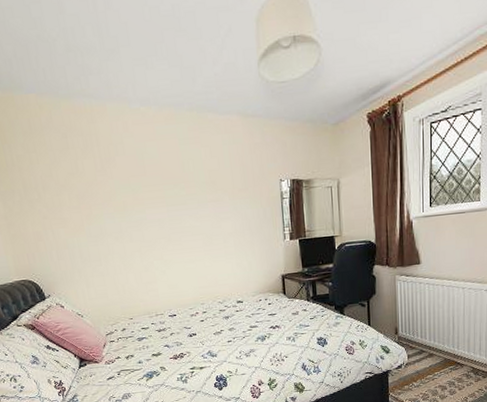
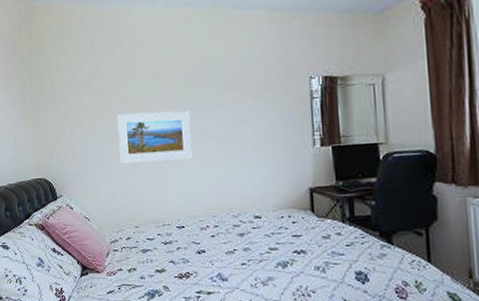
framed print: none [101,210,180,262] -> present [117,111,193,164]

